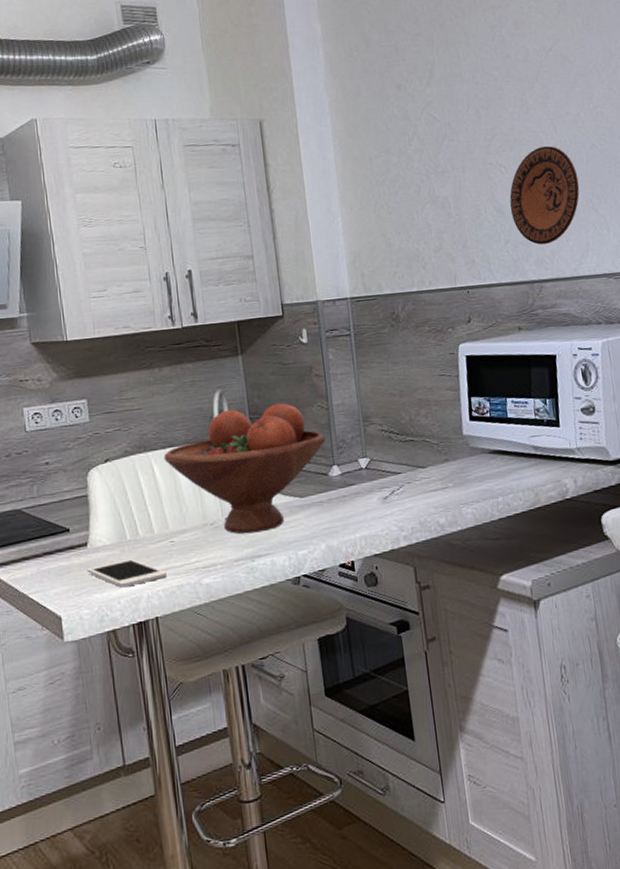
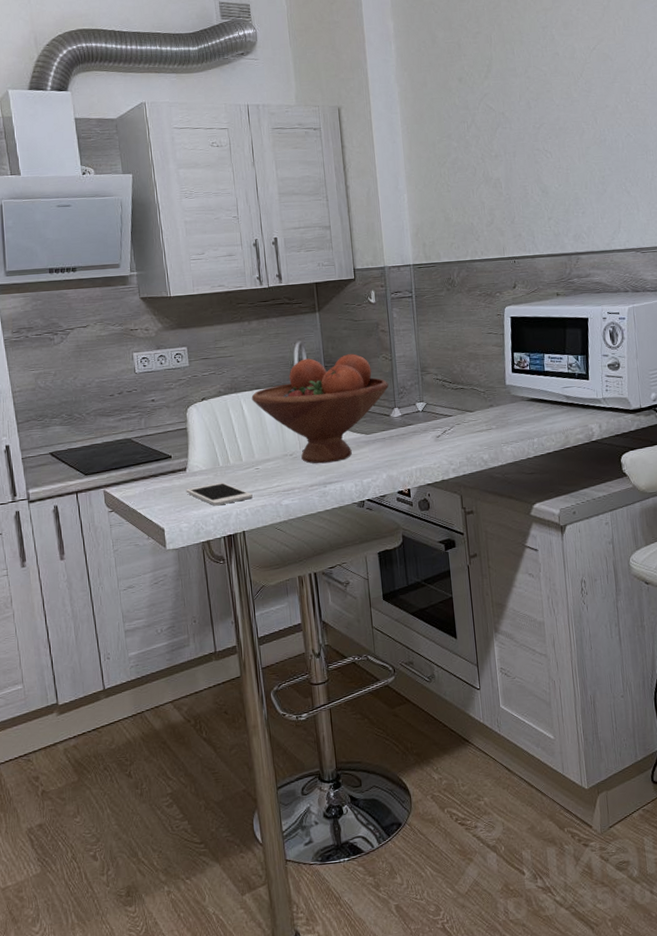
decorative plate: present [509,146,580,245] -> none [553,134,615,222]

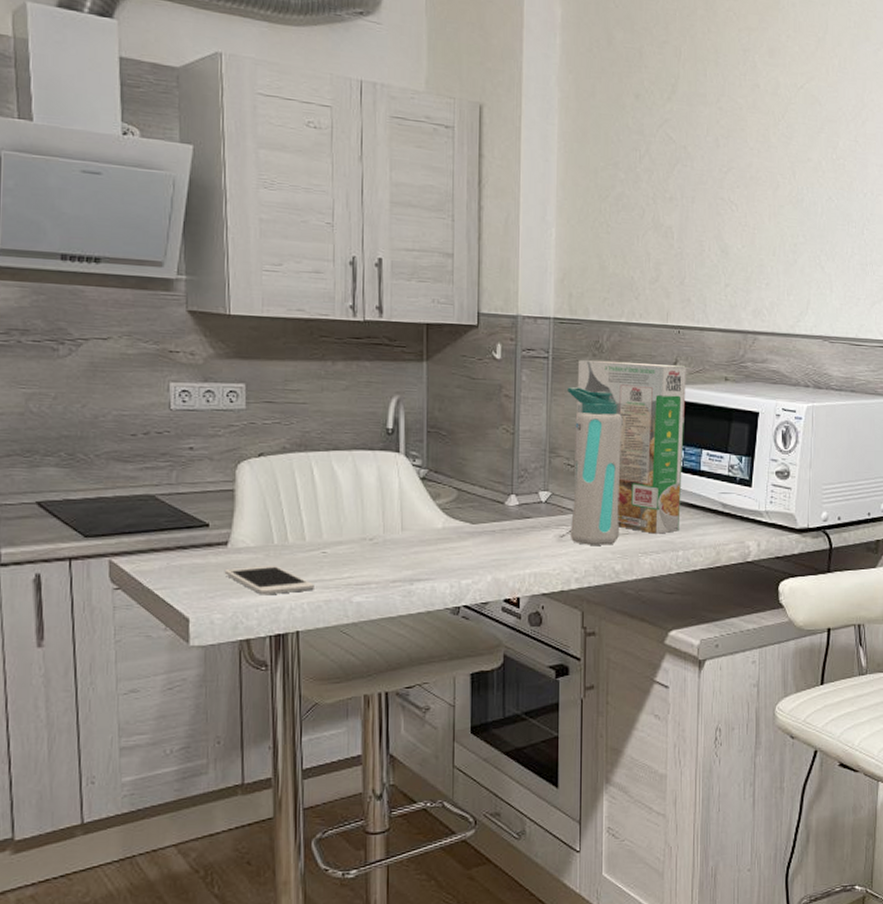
fruit bowl: present [251,354,389,464] -> none [326,418,506,555]
water bottle: none [430,316,484,442] -> present [567,386,623,545]
cereal box: none [436,288,532,427] -> present [577,360,687,534]

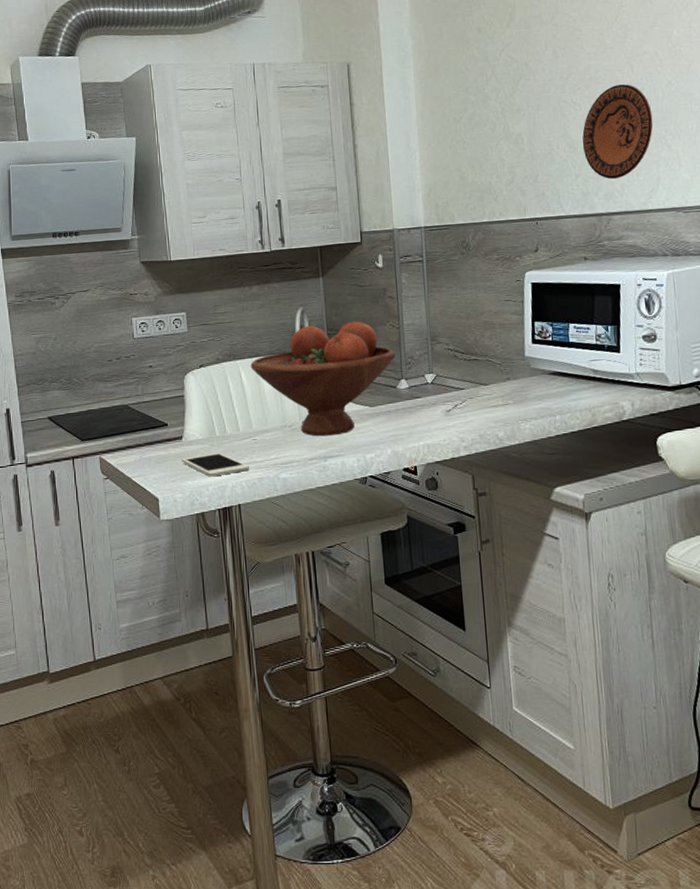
fruit bowl: none [326,418,506,555] -> present [250,321,395,437]
water bottle: present [567,386,623,545] -> none [442,281,499,417]
cereal box: present [577,360,687,534] -> none [448,252,554,403]
decorative plate: none [735,189,810,296] -> present [582,84,653,180]

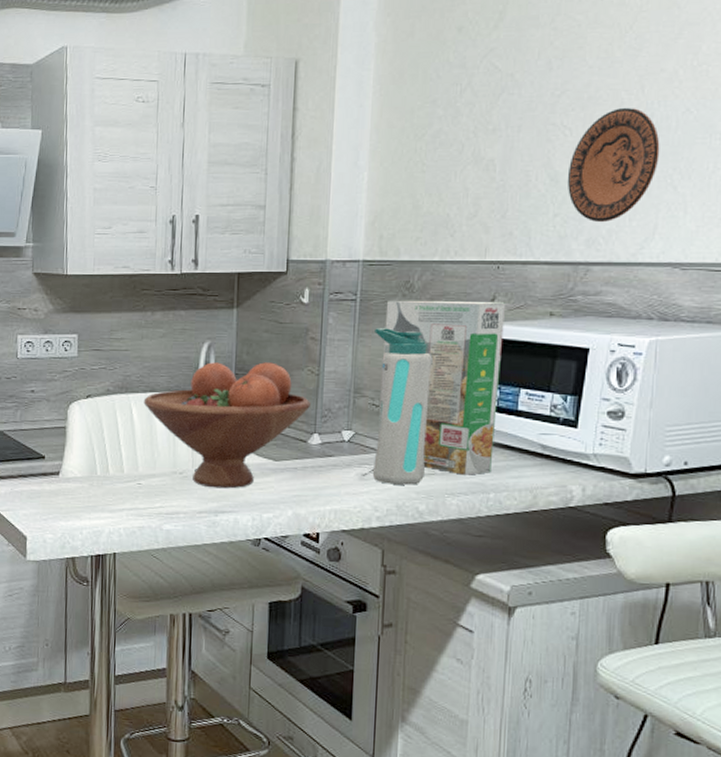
cell phone: present [181,452,249,477] -> none [56,493,130,520]
water bottle: none [442,281,499,417] -> present [373,327,433,485]
cereal box: none [448,252,554,403] -> present [384,300,506,475]

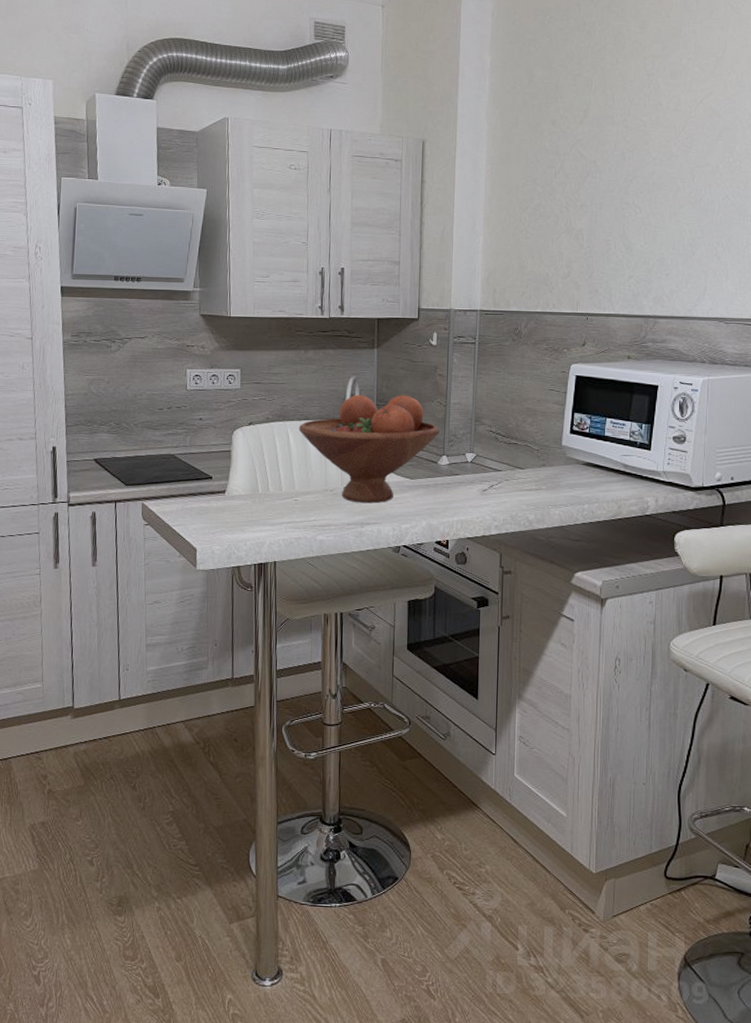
water bottle: present [373,327,433,485] -> none [491,366,537,499]
cereal box: present [384,300,506,475] -> none [498,344,594,490]
decorative plate: present [567,107,660,223] -> none [638,192,707,284]

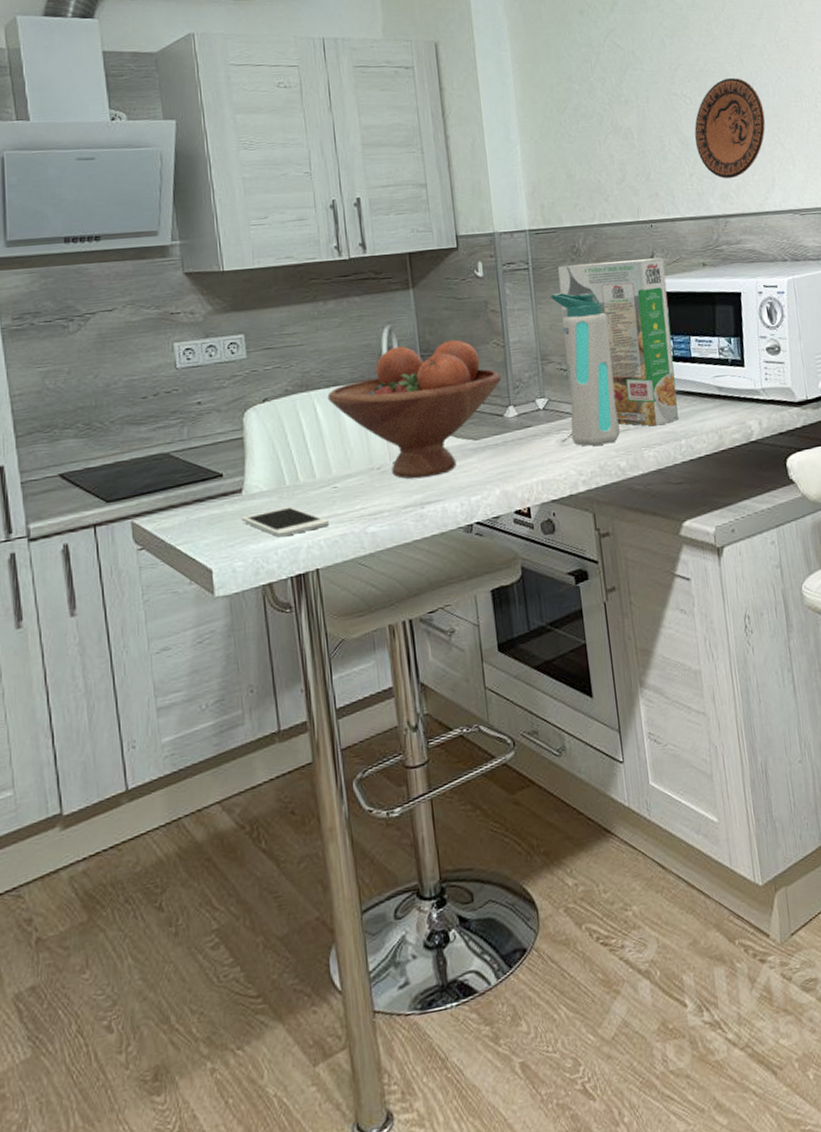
cell phone: none [222,509,288,533] -> present [241,505,329,538]
water bottle: none [491,366,537,499] -> present [551,292,620,446]
cereal box: none [498,344,594,490] -> present [557,258,679,426]
decorative plate: none [638,192,707,284] -> present [694,77,766,179]

